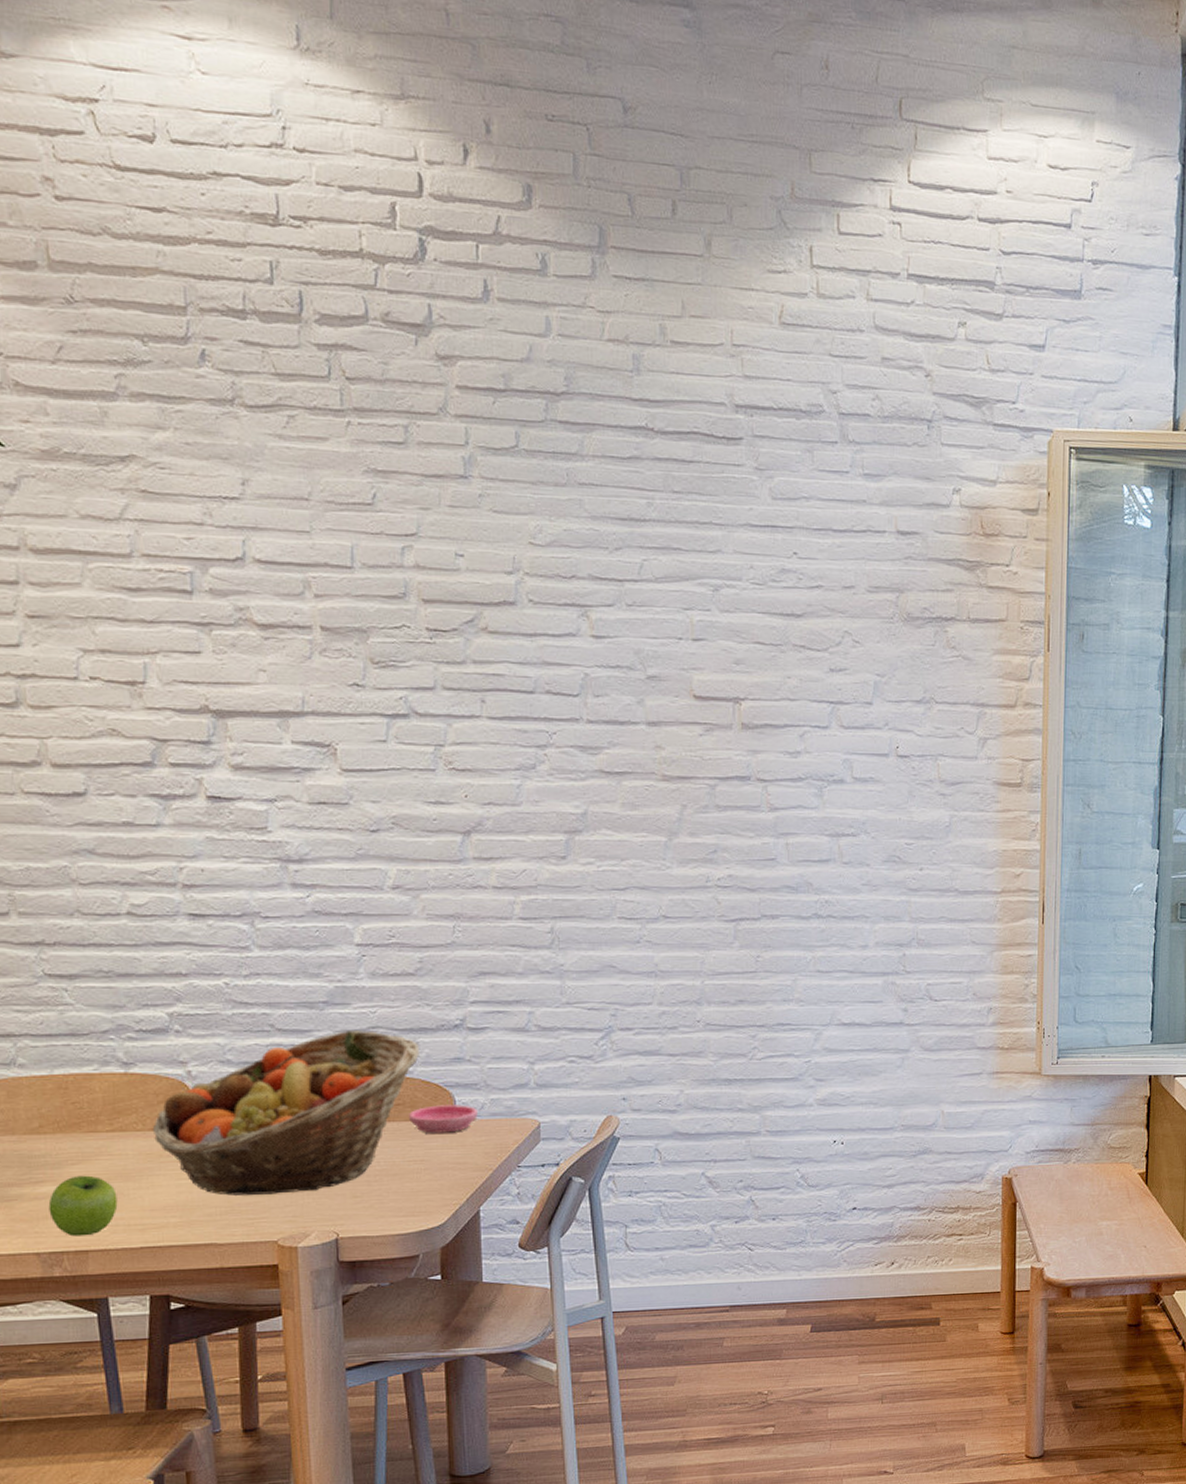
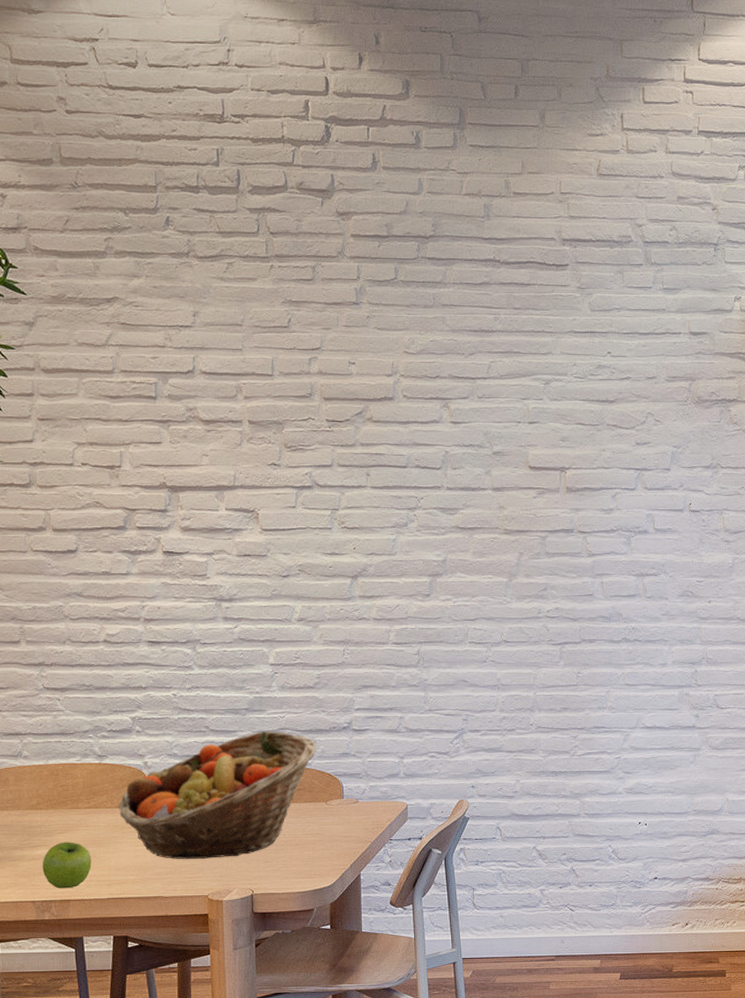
saucer: present [408,1105,478,1133] -> none [307,790,360,813]

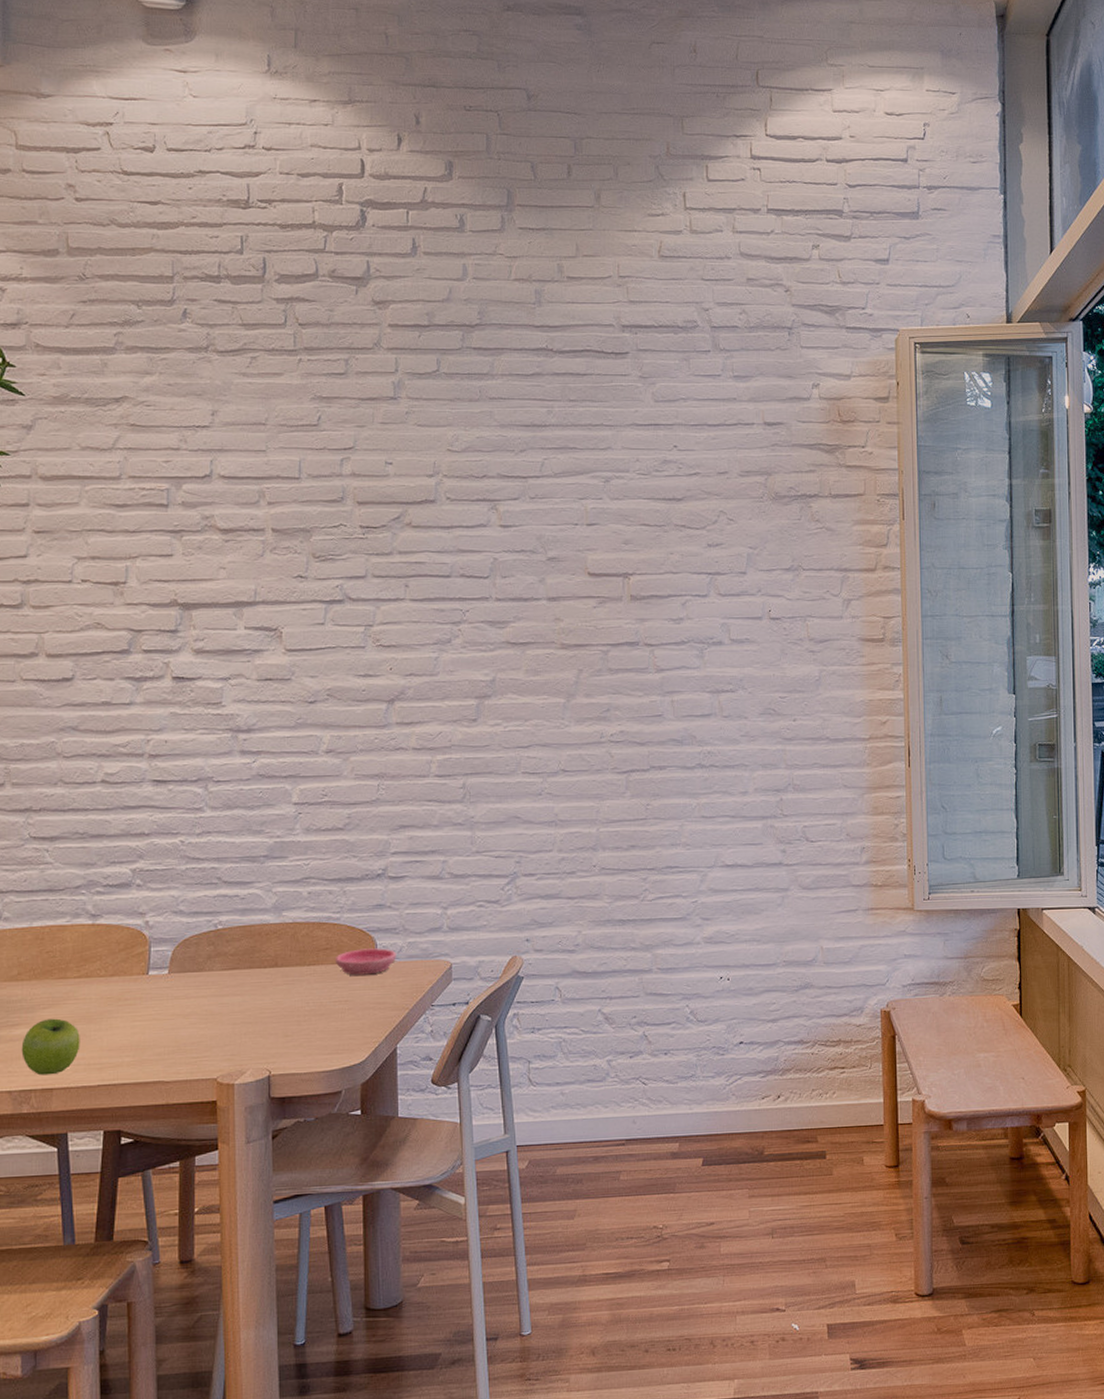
fruit basket: present [118,730,317,860] -> none [113,880,347,1037]
saucer: none [307,790,360,813] -> present [334,948,396,975]

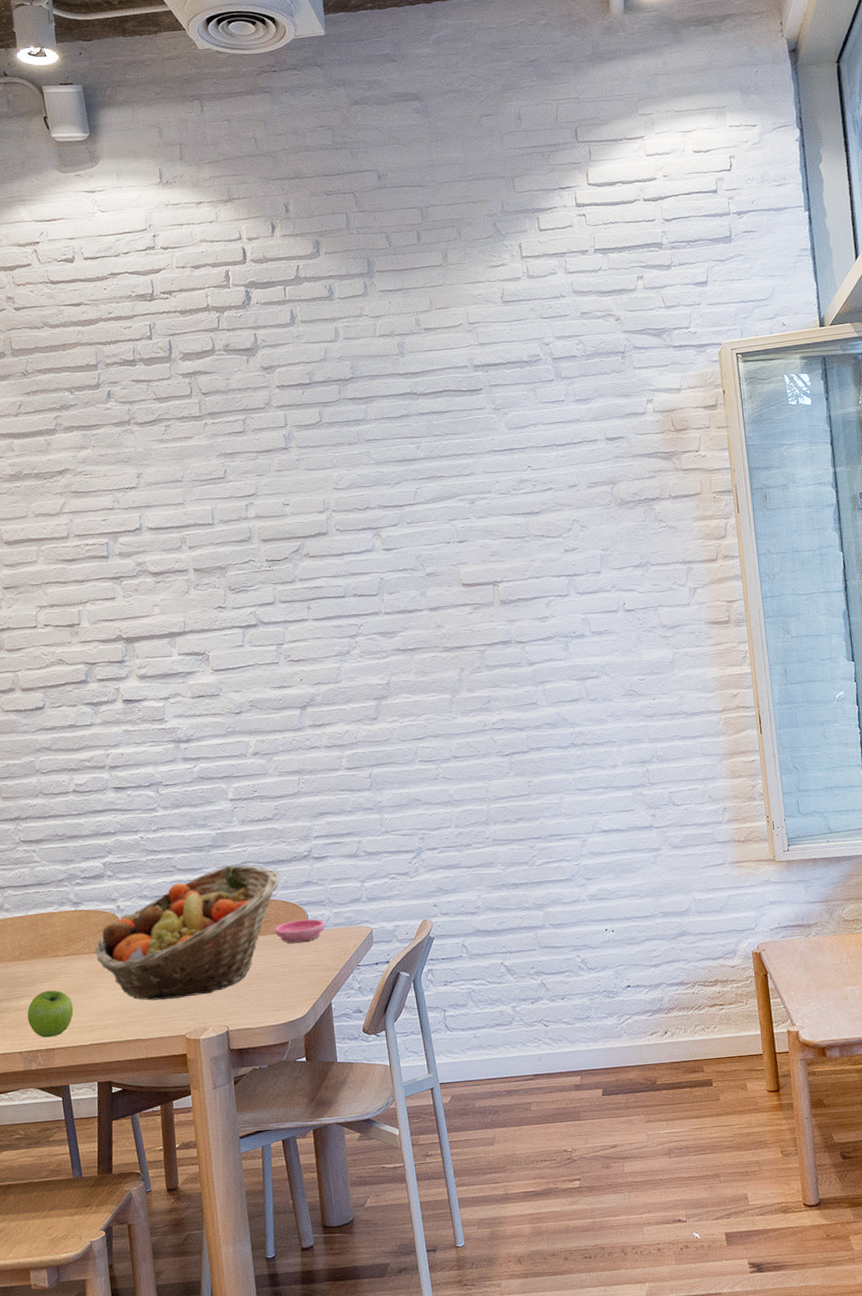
fruit basket: none [113,880,347,1037] -> present [95,865,280,1001]

